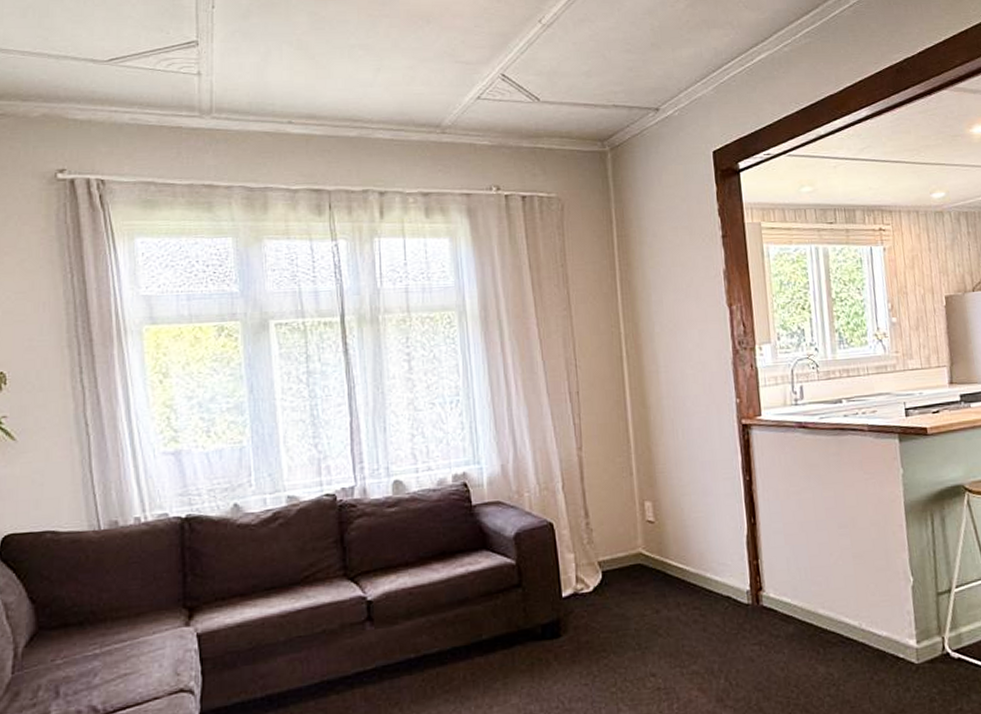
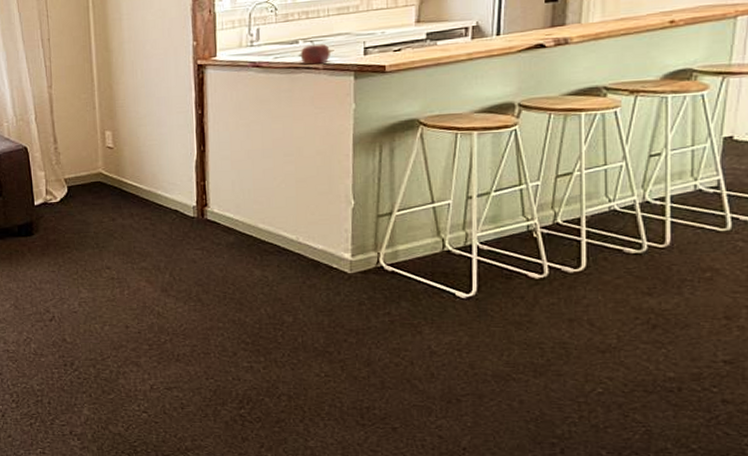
fruit: none [844,400,874,427] -> present [300,40,330,66]

